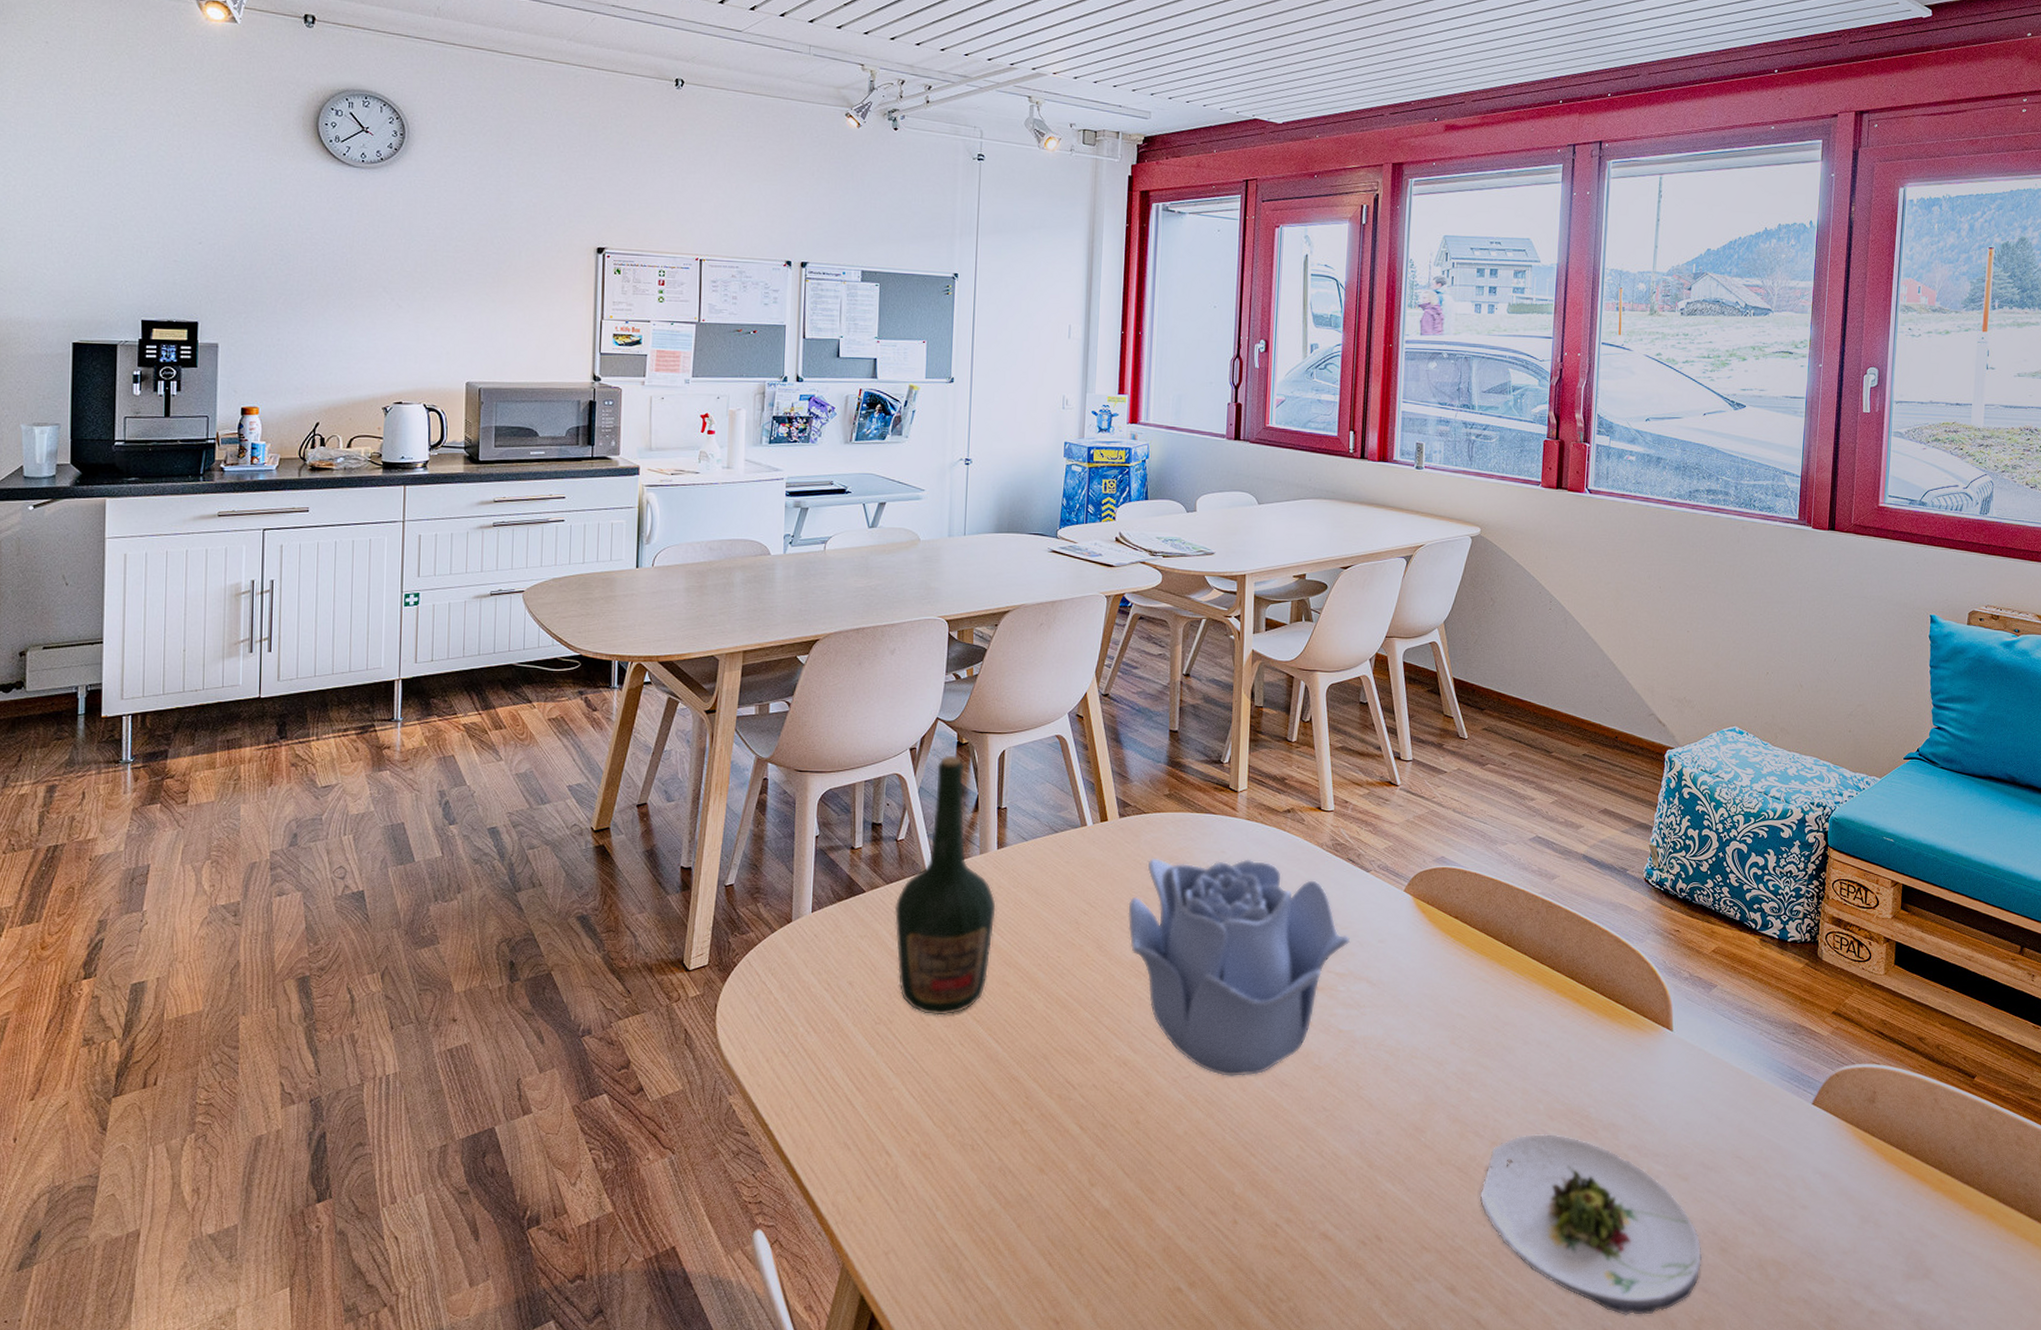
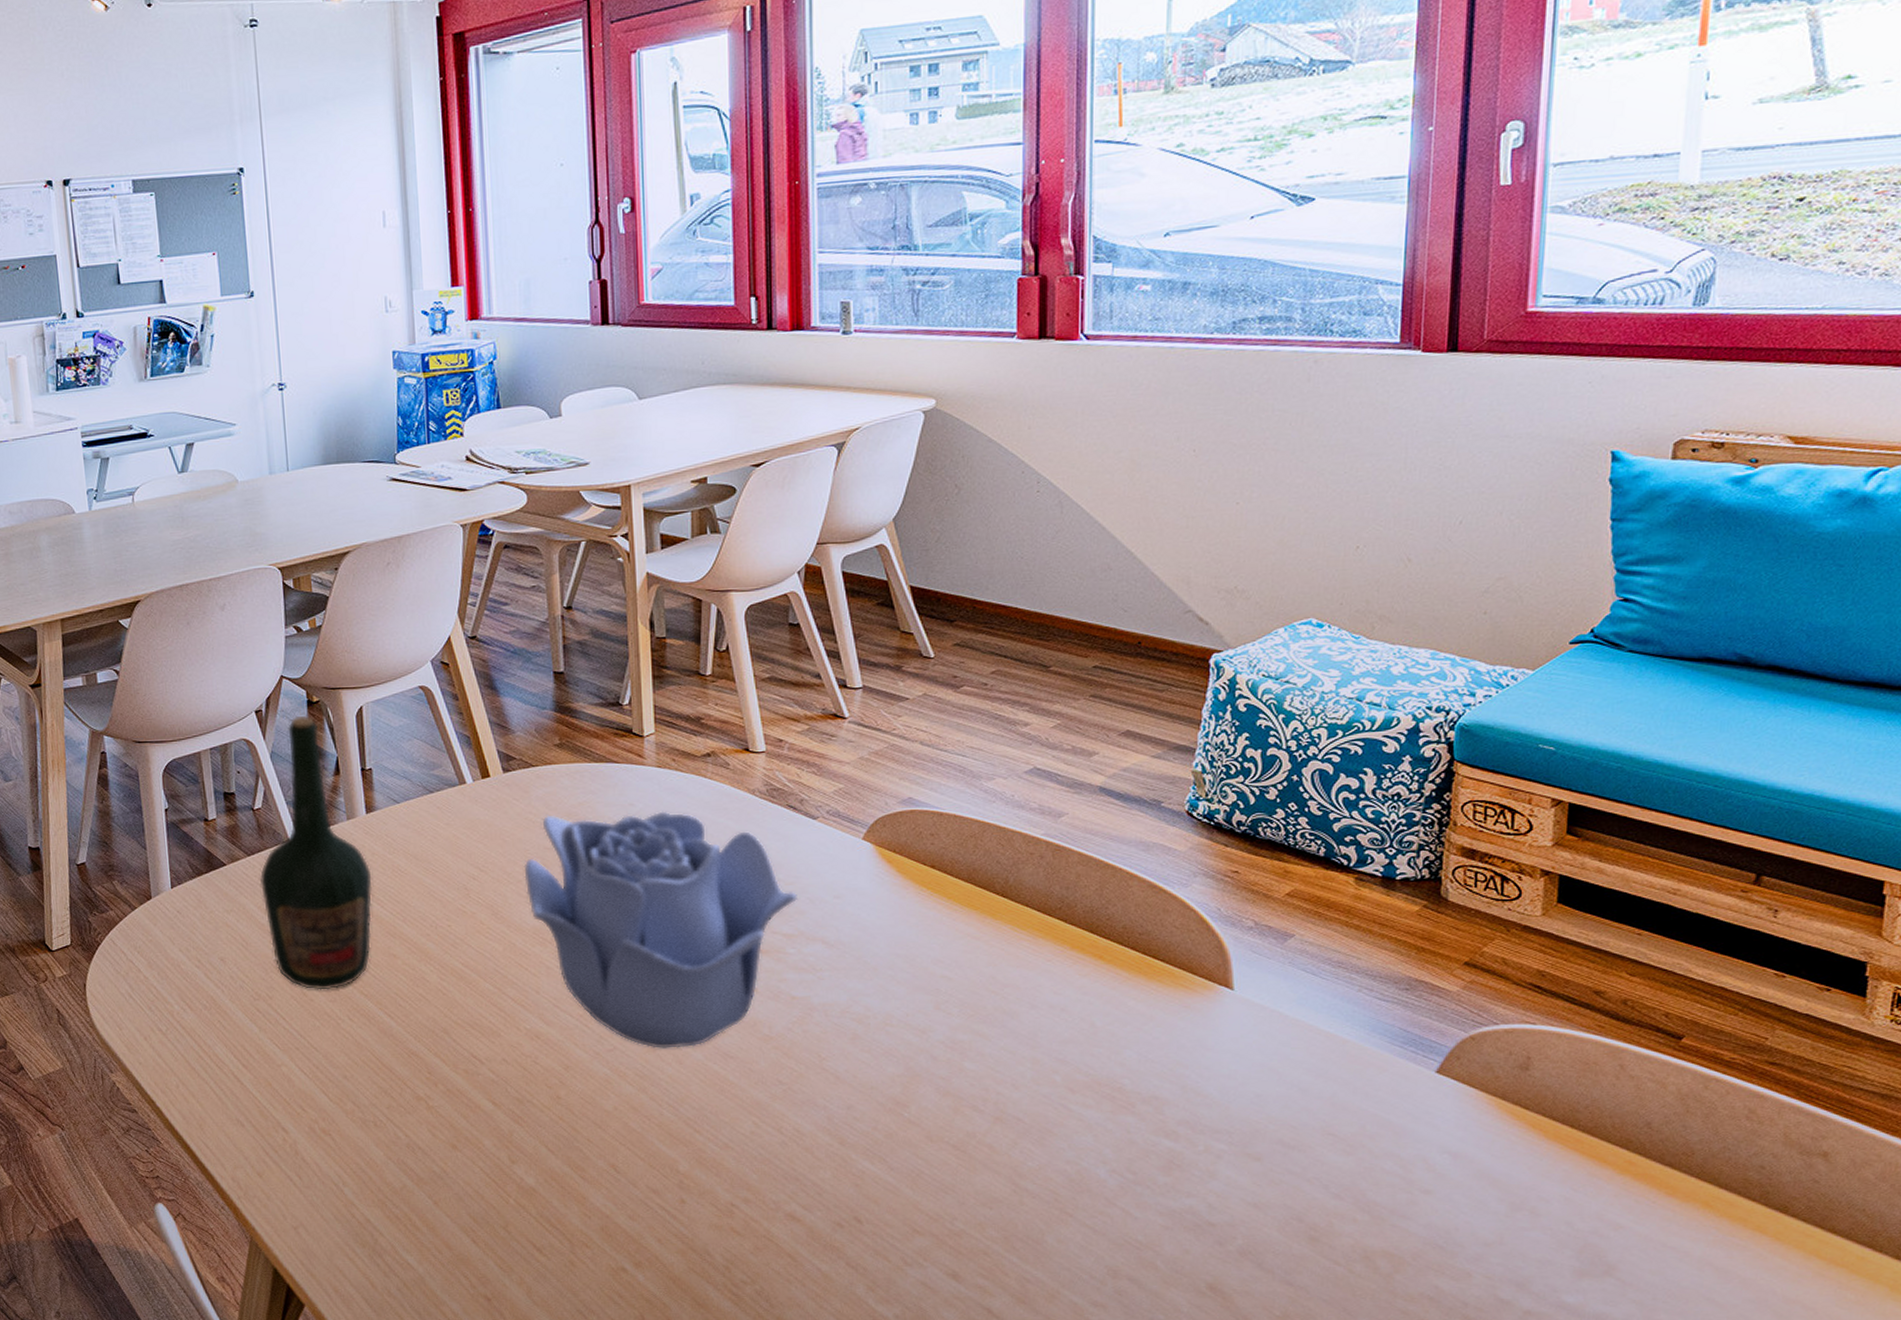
salad plate: present [1479,1133,1703,1315] -> none [983,1107,1285,1309]

